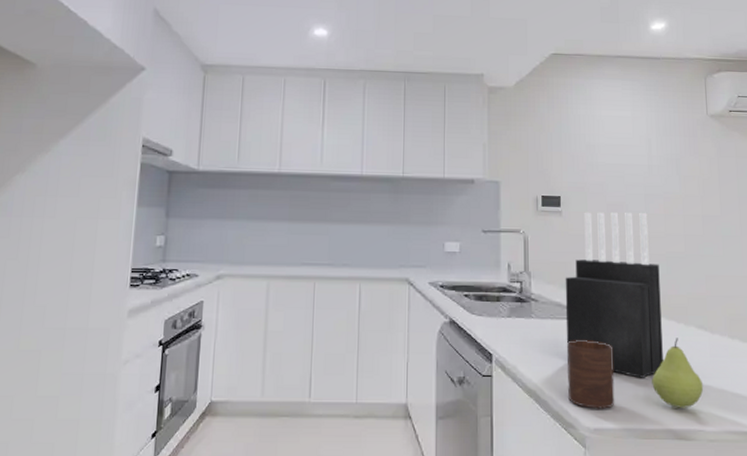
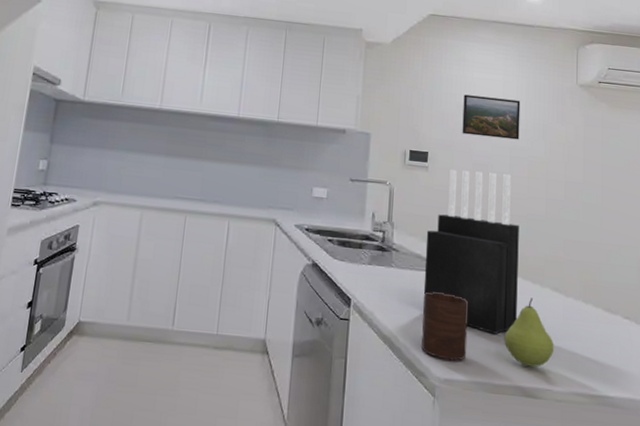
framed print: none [593,134,653,177] -> present [462,94,521,140]

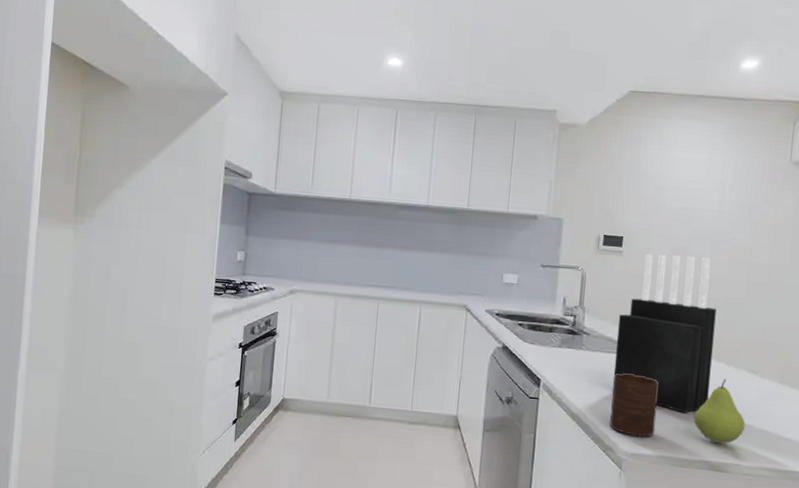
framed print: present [462,94,521,140] -> none [660,176,726,222]

